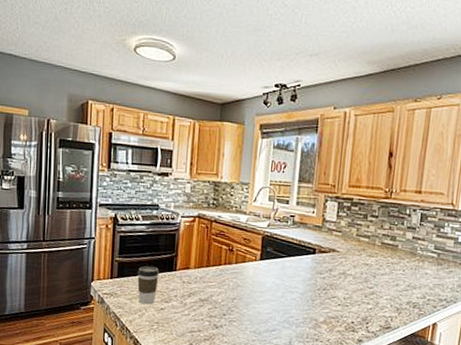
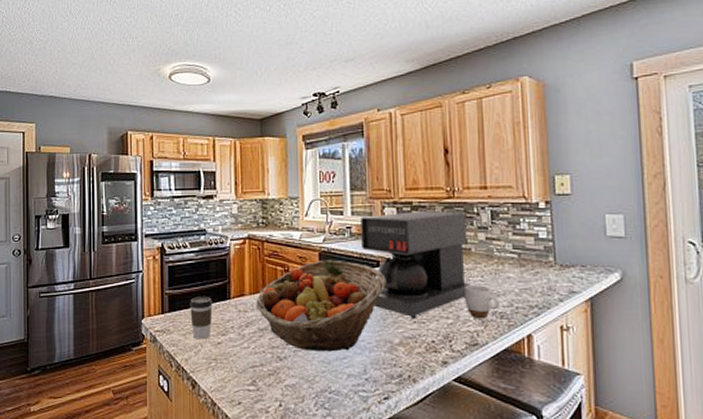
fruit basket: none [199,243,320,325] -> present [256,259,386,352]
coffee maker: none [302,207,399,302] -> present [361,211,471,319]
mug: none [385,277,416,307] -> present [464,285,501,319]

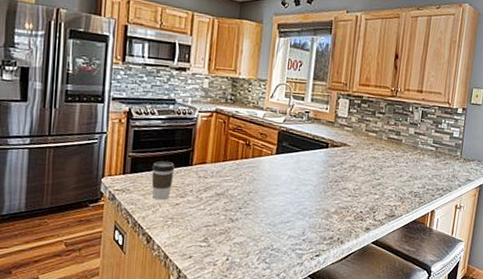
fruit basket: present [256,259,386,352] -> none [216,137,332,217]
coffee maker: present [361,211,471,319] -> none [315,104,403,193]
mug: present [464,285,501,319] -> none [390,169,417,197]

